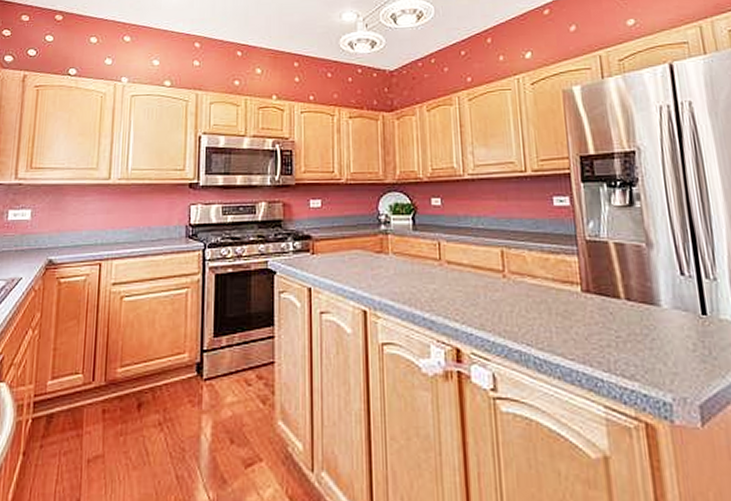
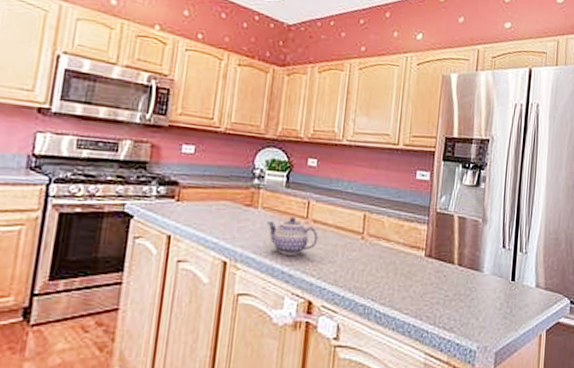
teapot: none [399,260,455,300] -> present [266,217,318,255]

